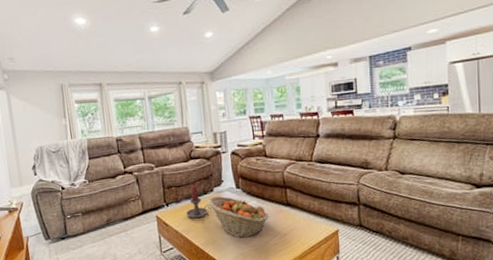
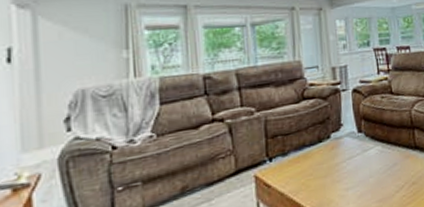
candle holder: present [186,185,213,219] -> none [294,132,329,175]
fruit basket: present [208,196,270,238] -> none [324,143,396,193]

